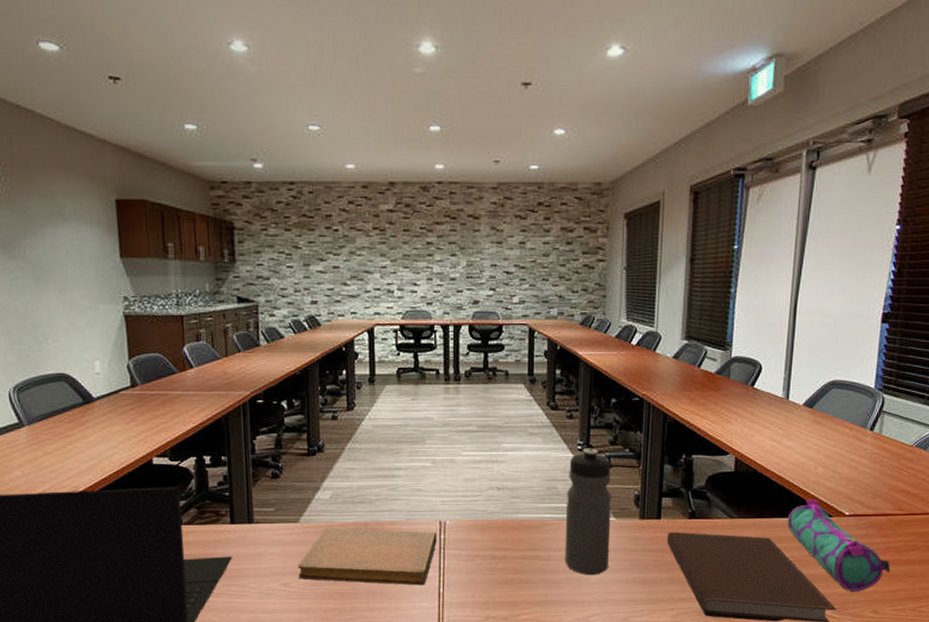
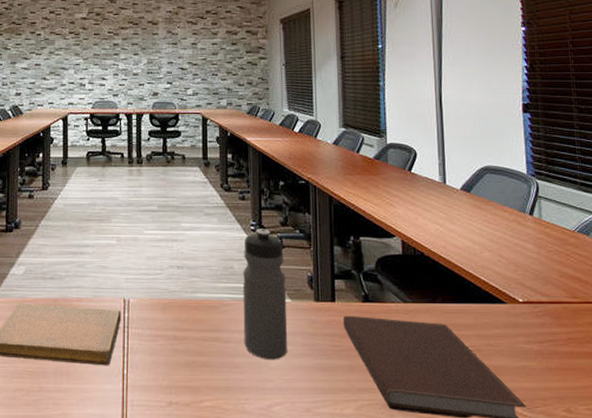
pencil case: present [787,499,891,593] -> none [461,284,576,388]

